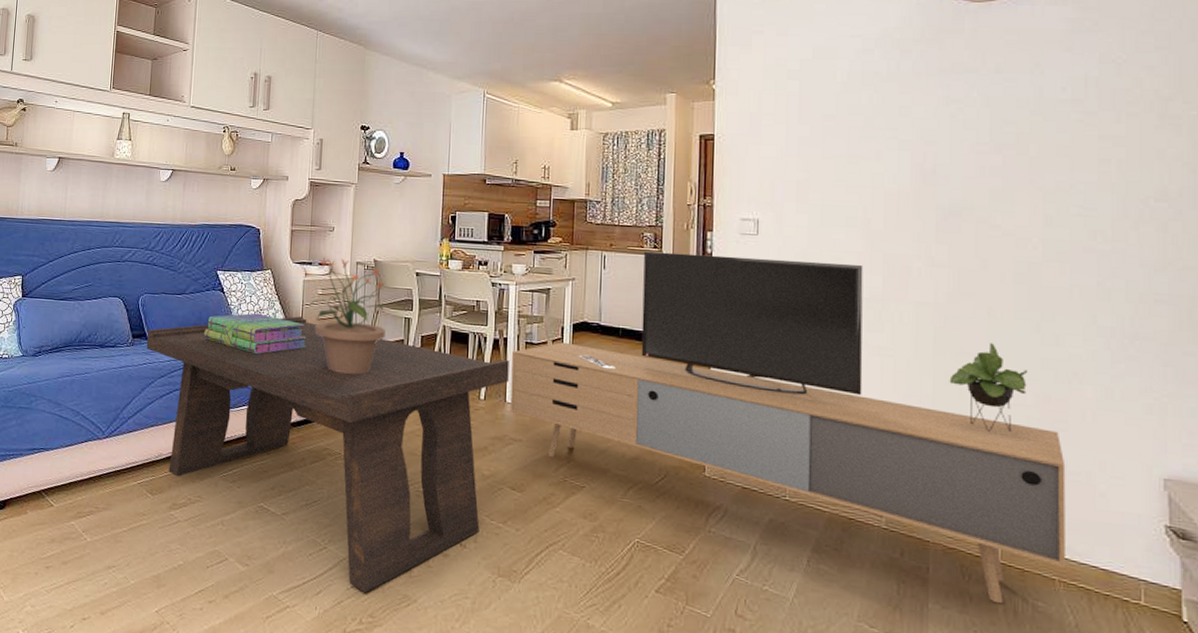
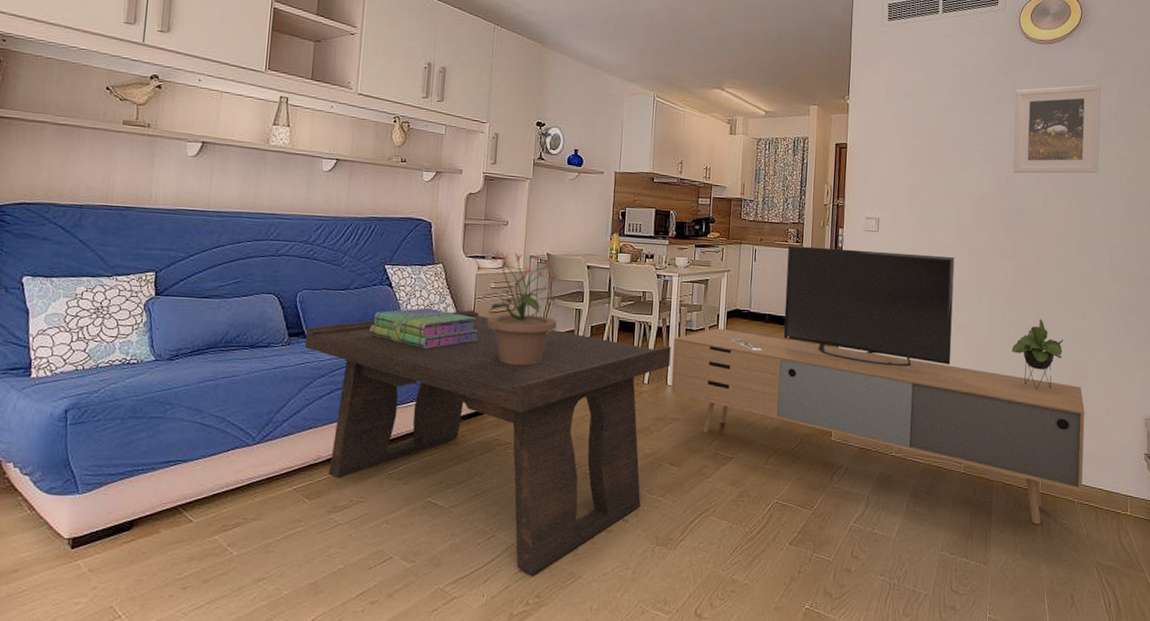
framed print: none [941,46,1073,163] -> present [1012,84,1101,174]

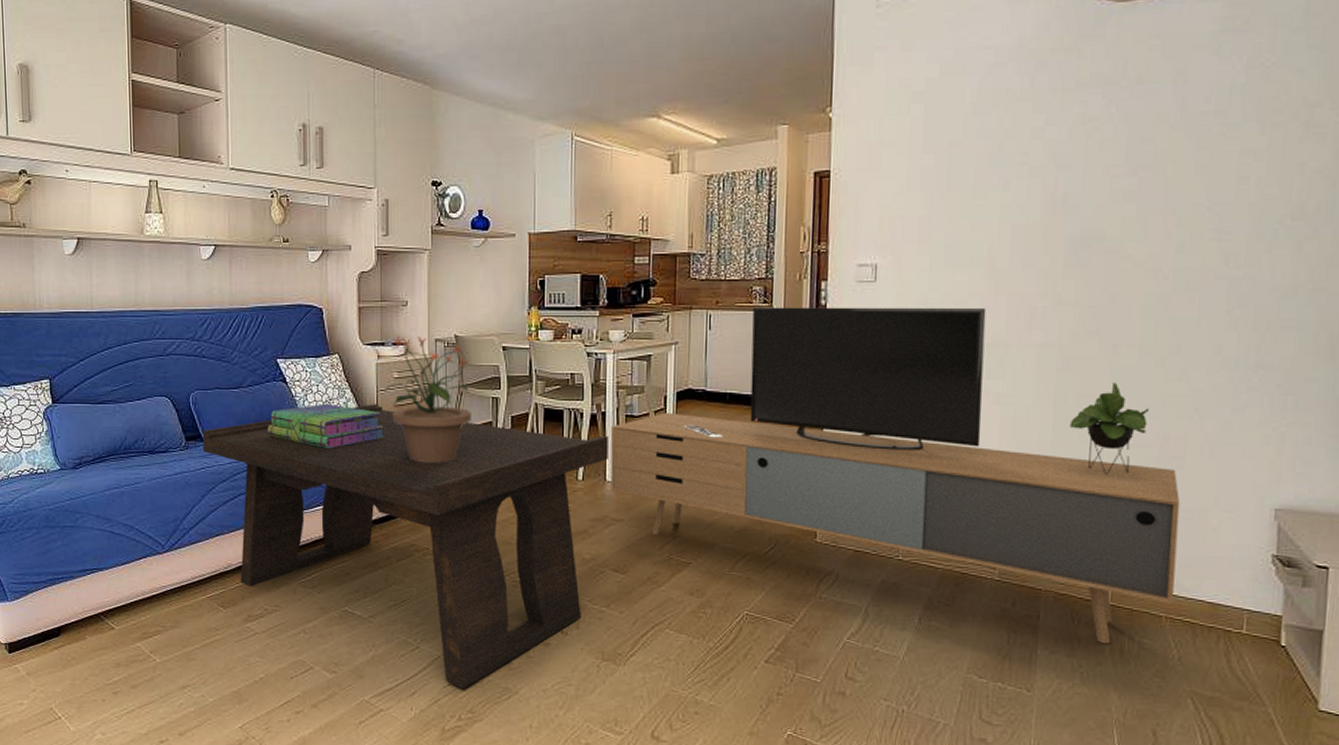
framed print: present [1012,84,1101,174] -> none [1074,50,1220,189]

